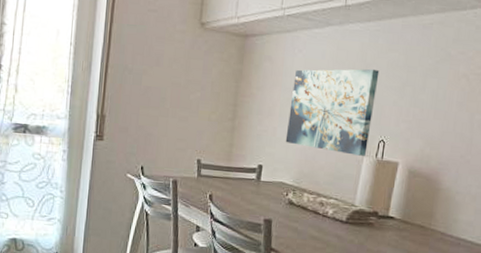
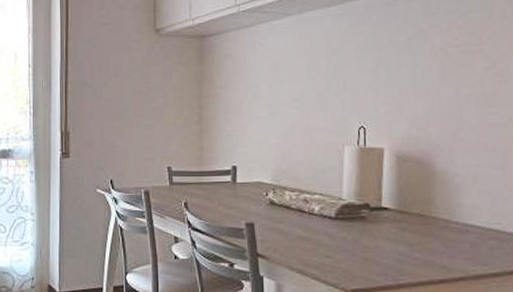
wall art: present [285,69,380,156] -> none [257,53,348,146]

